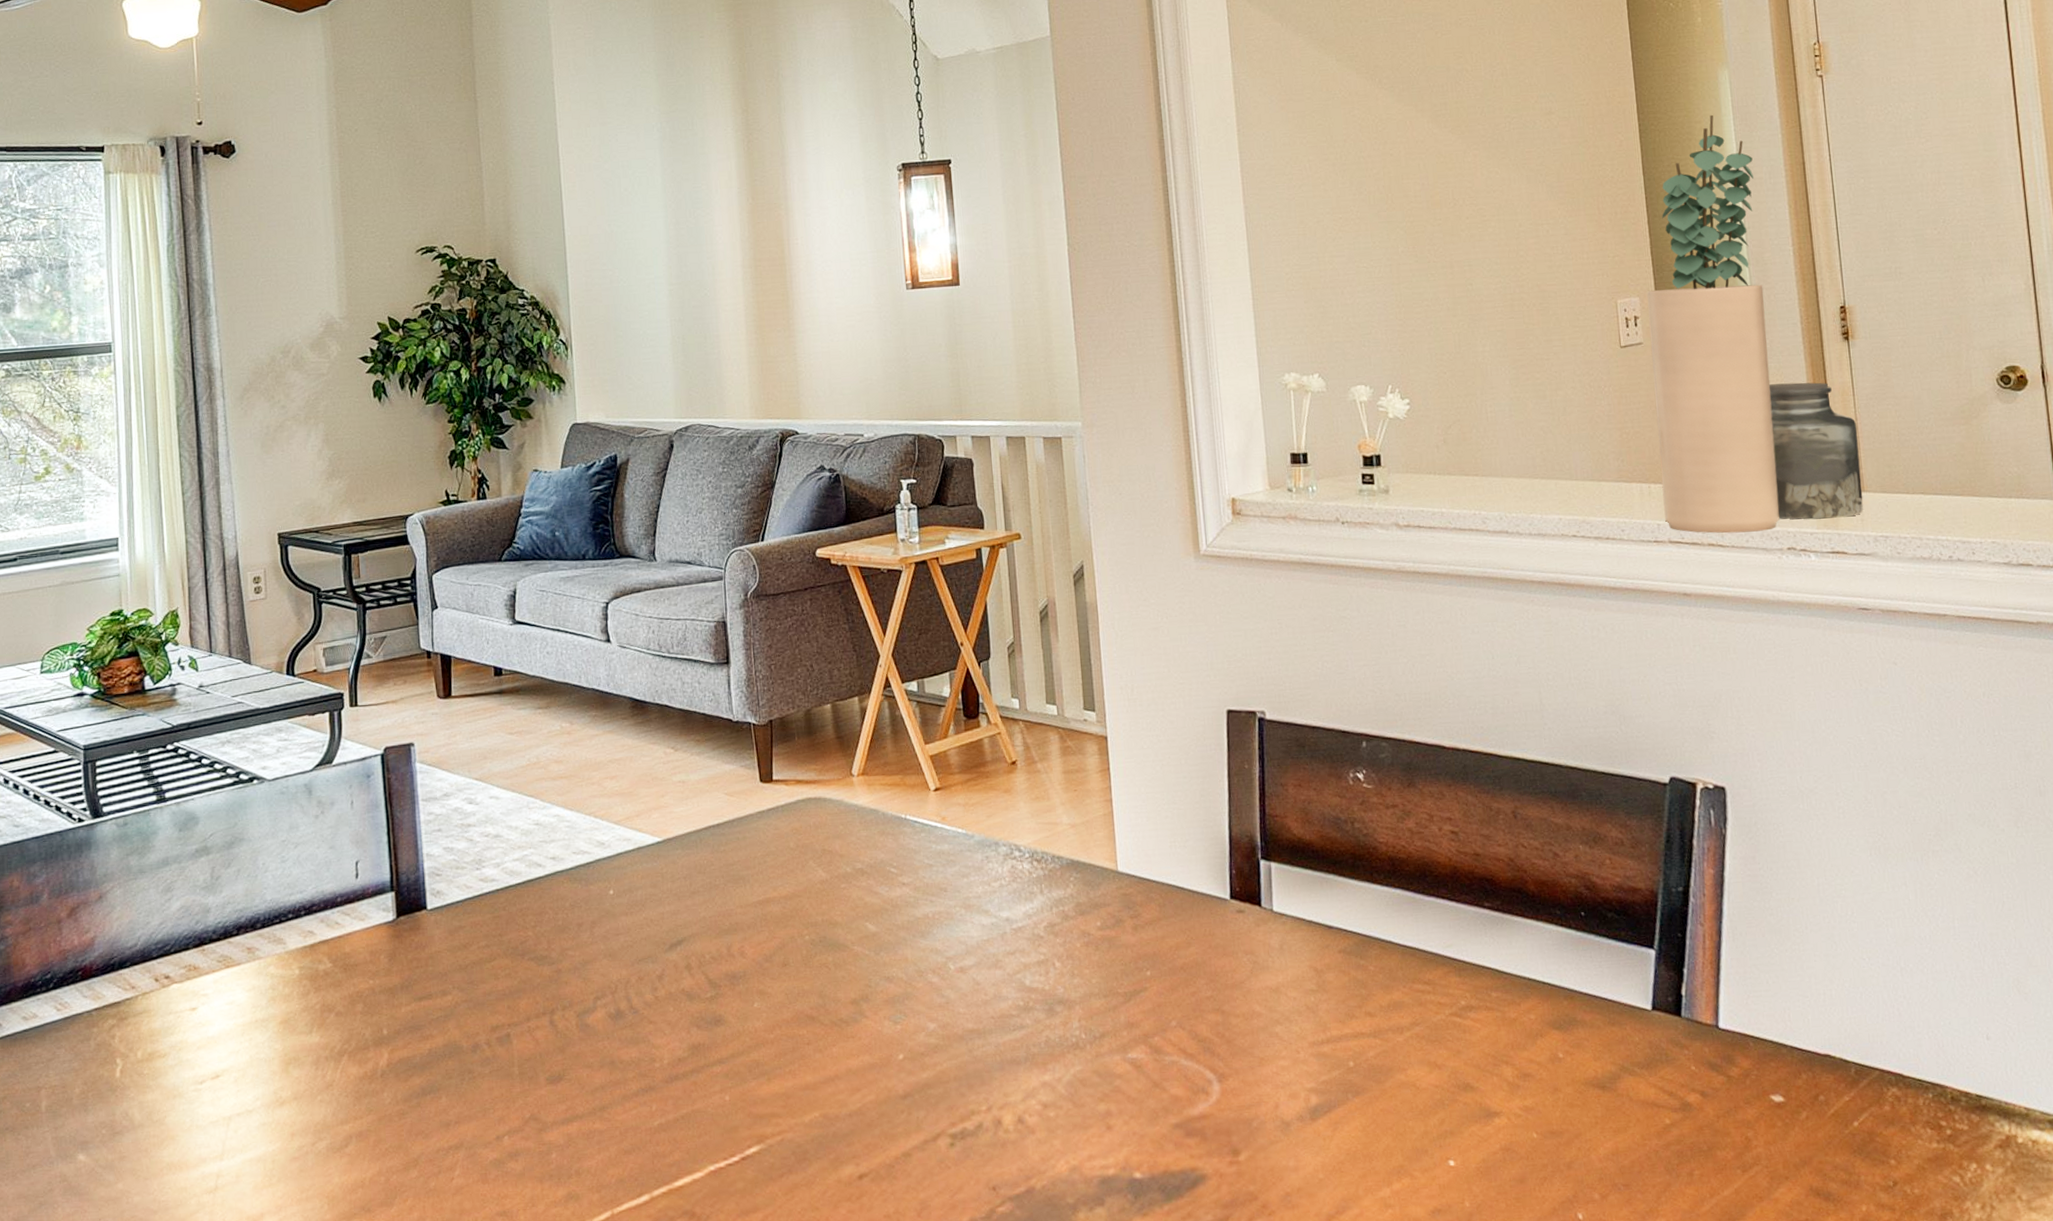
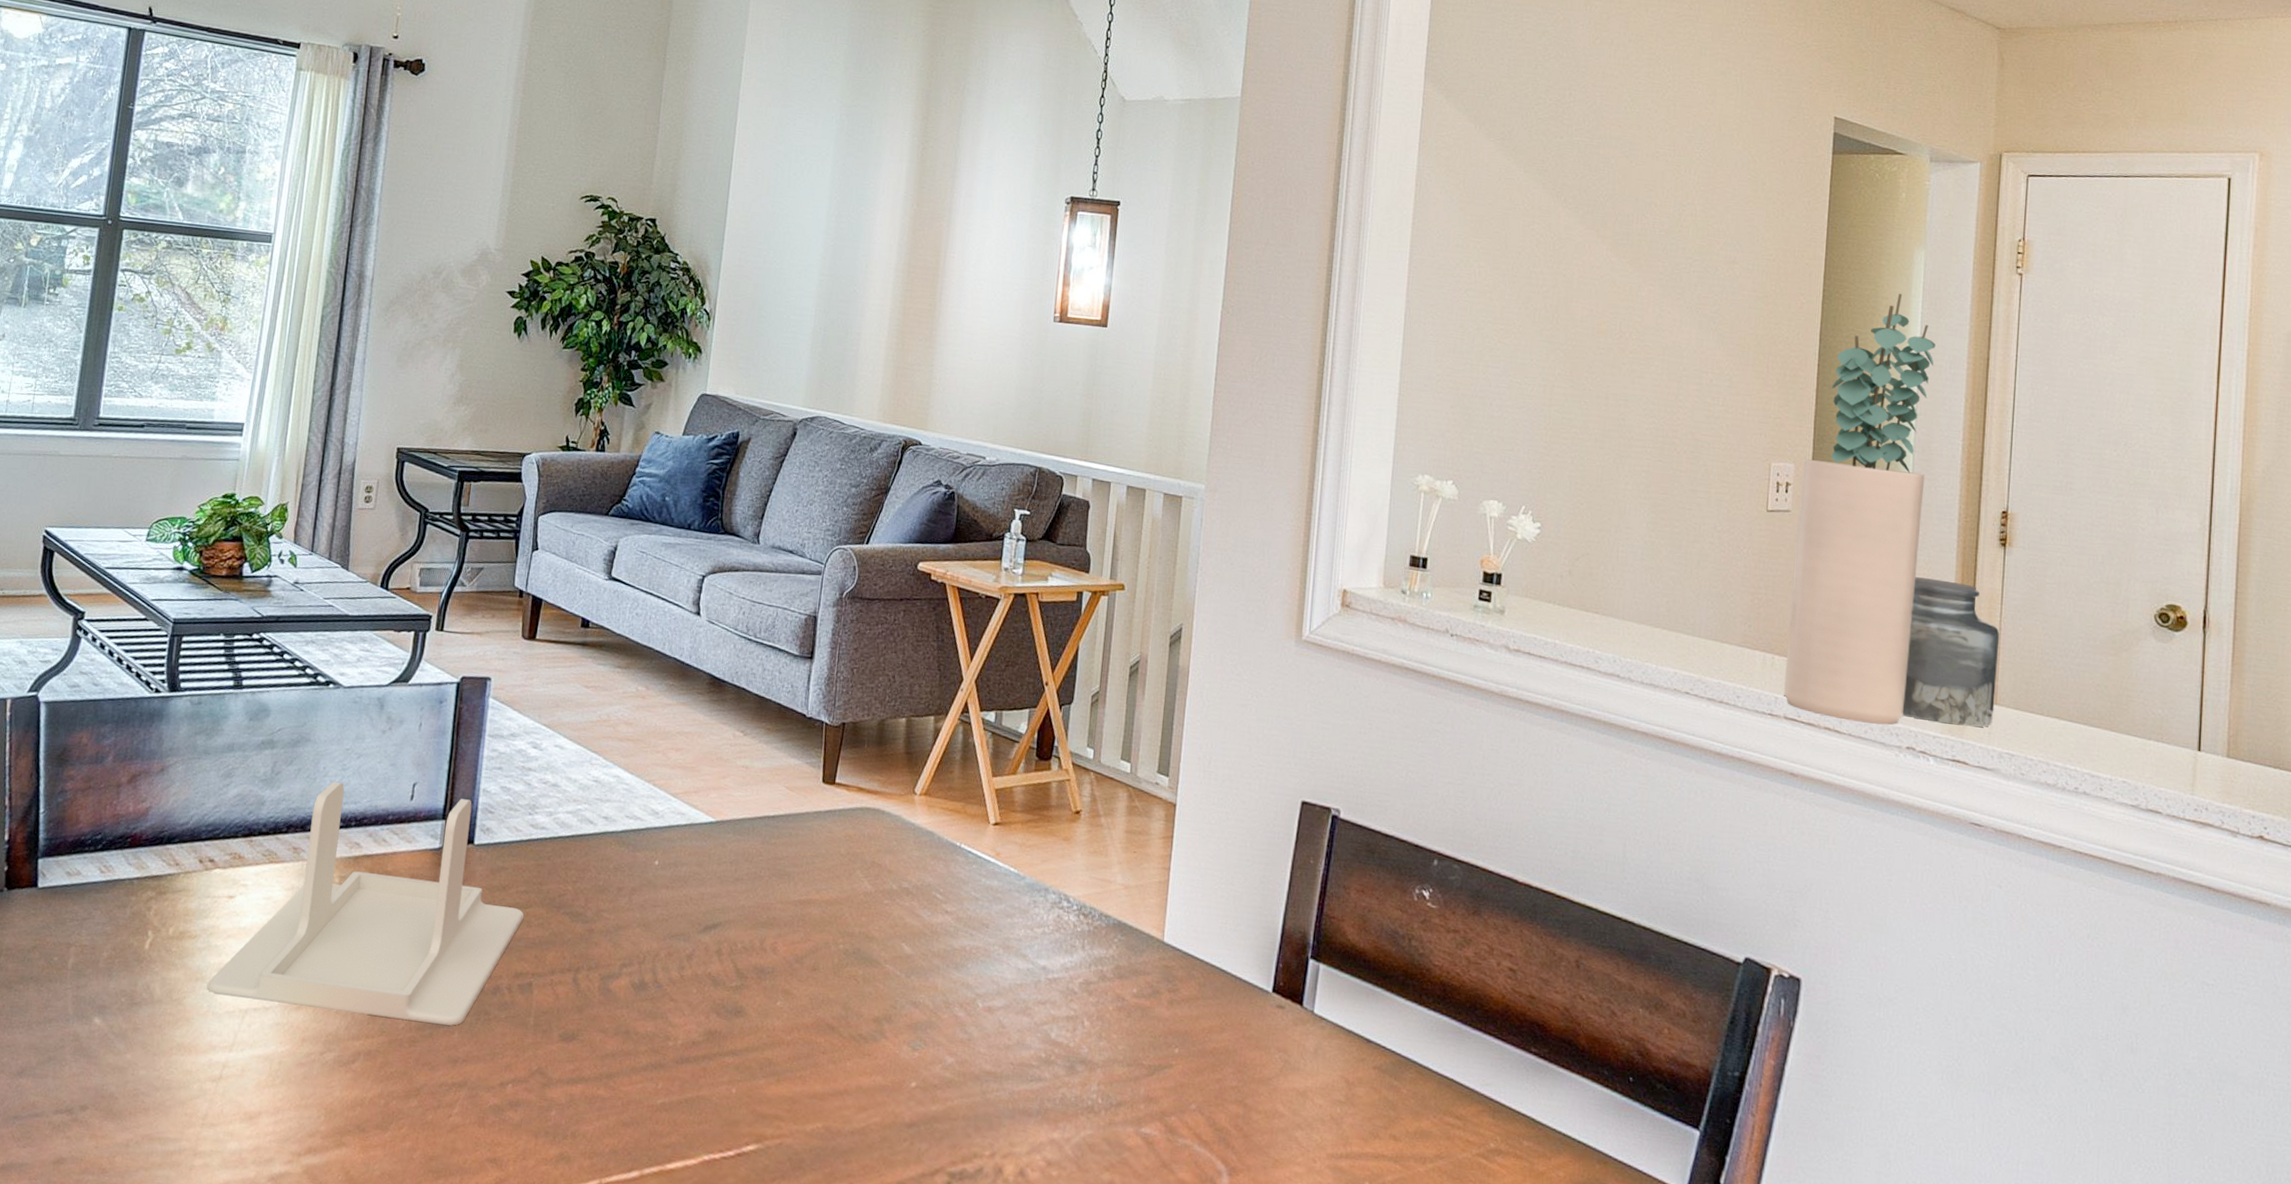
napkin holder: none [186,867,490,1107] -> present [207,781,525,1026]

